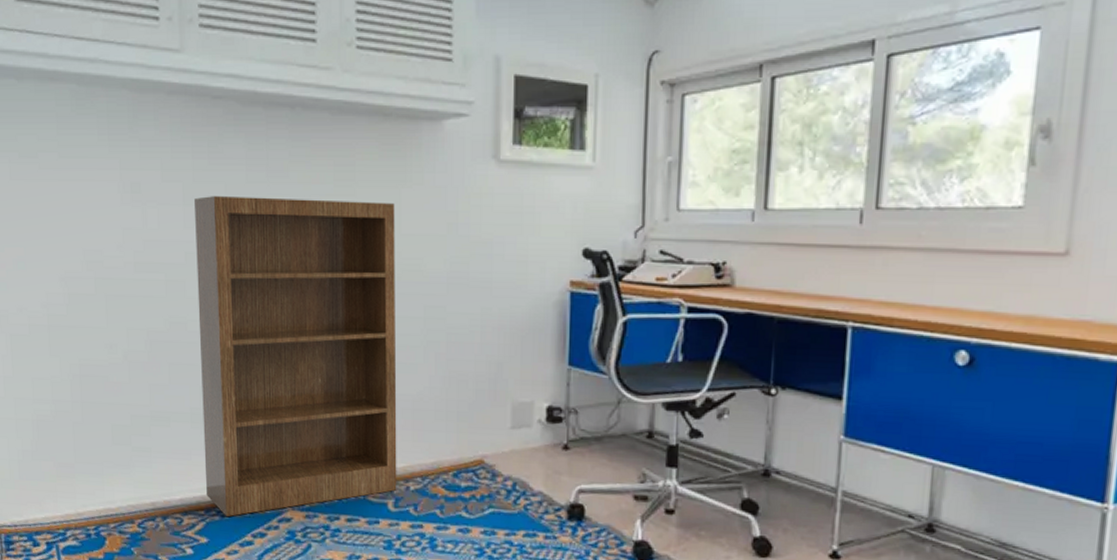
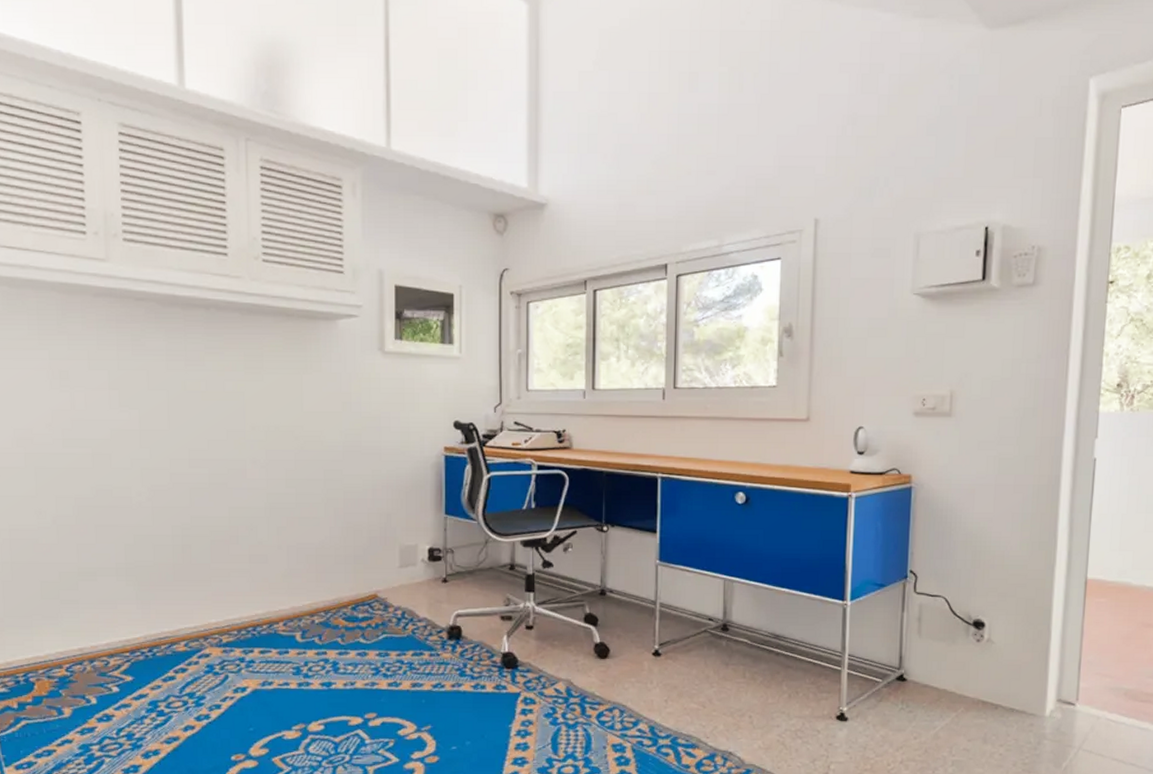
bookshelf: present [195,196,397,517] -> none [119,382,304,657]

